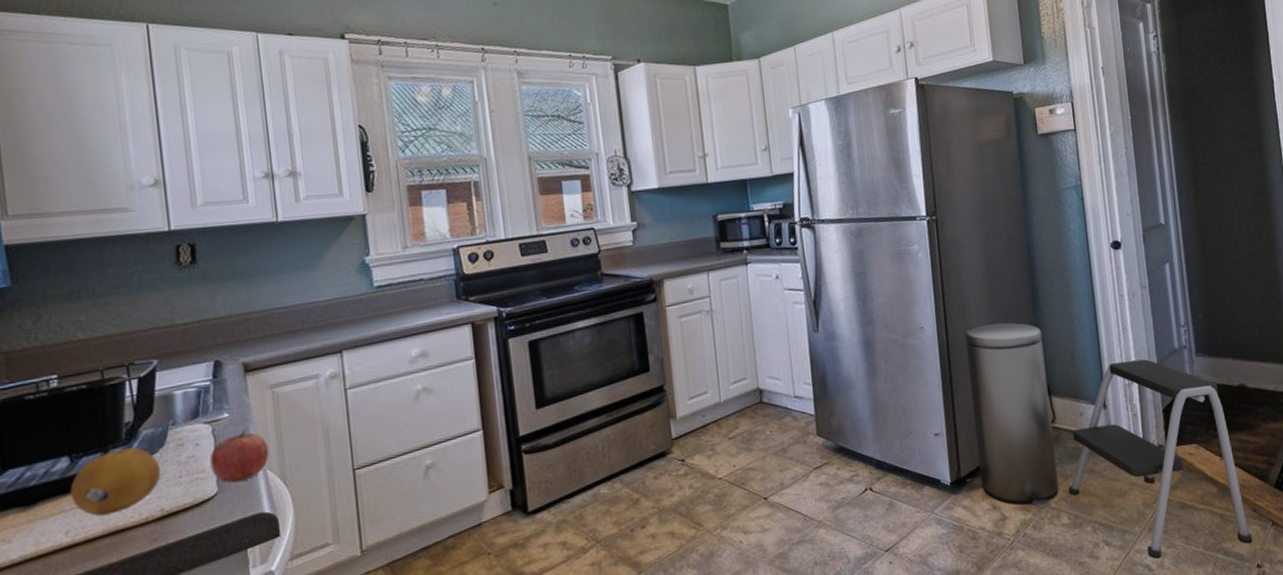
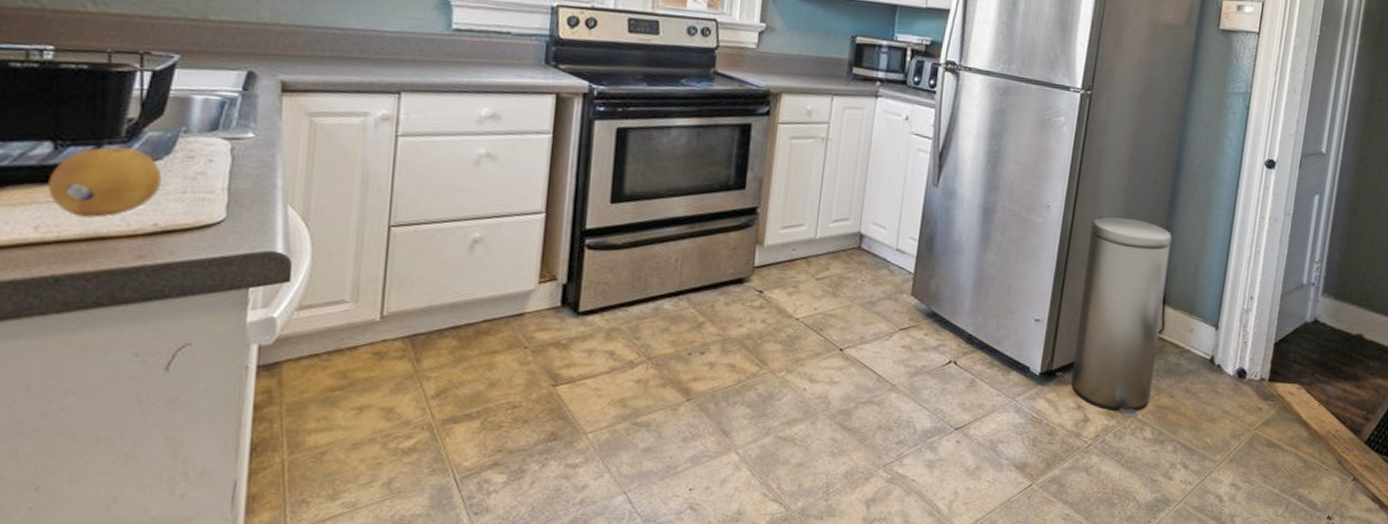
fruit: present [209,430,270,483] -> none [222,156,295,213]
step stool: present [1068,359,1253,559] -> none [1158,284,1336,493]

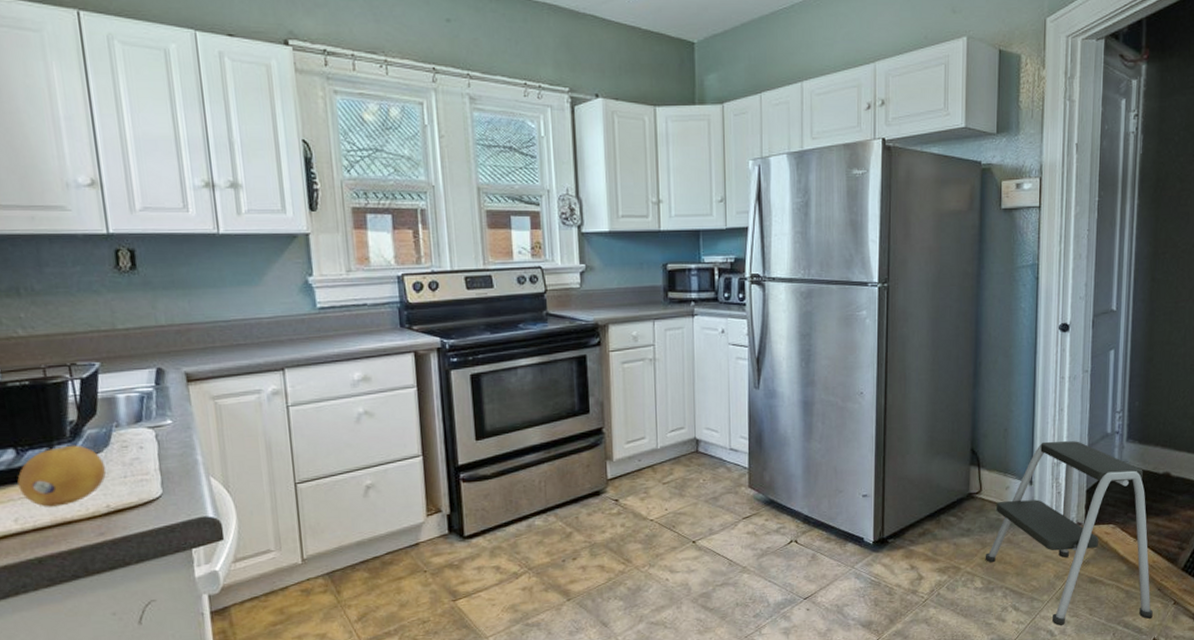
pedal bin: present [1071,216,1172,418] -> none [902,394,979,572]
step stool: none [1158,284,1336,493] -> present [985,440,1153,626]

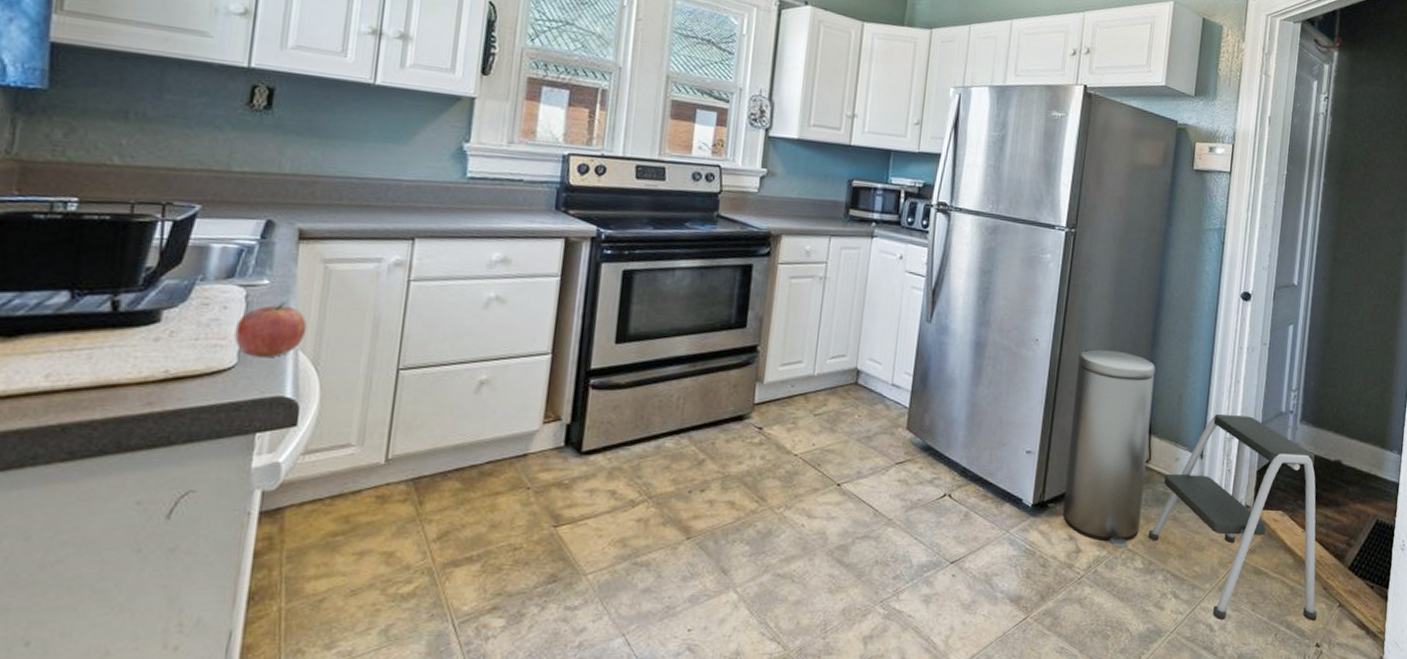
fruit: present [17,445,107,507] -> none [62,295,177,365]
fruit: none [153,437,213,487] -> present [234,302,307,358]
pedal bin: none [902,394,979,572] -> present [1062,349,1156,548]

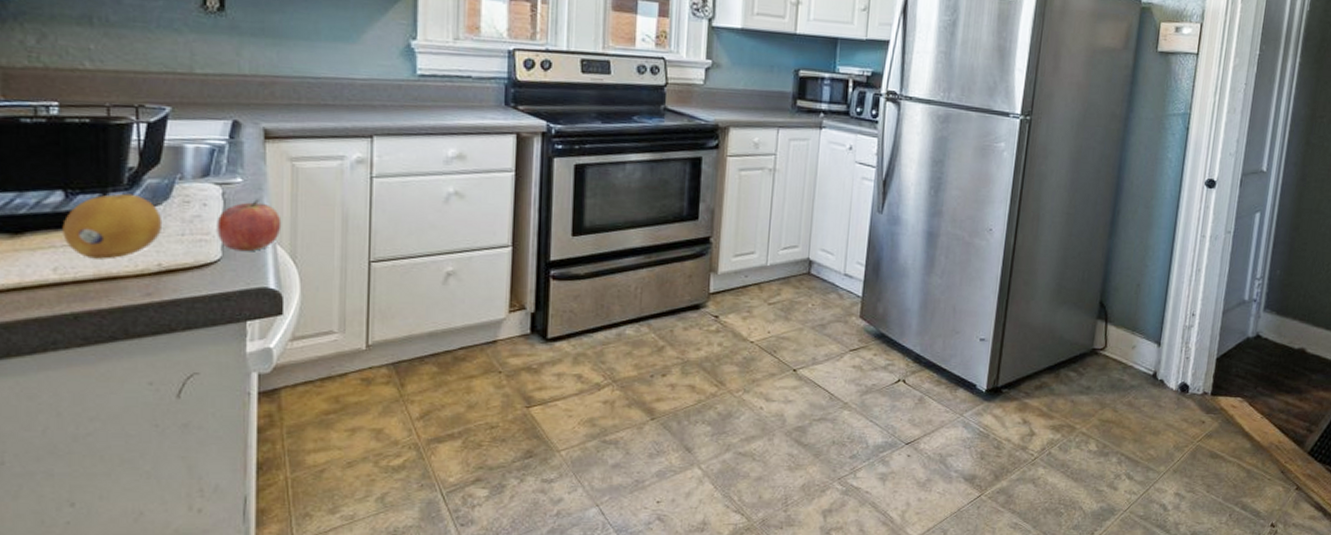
fruit: none [62,295,177,365] -> present [62,193,163,259]
pedal bin: present [1062,349,1156,548] -> none [1016,238,1113,432]
step stool: present [1148,413,1317,620] -> none [1102,302,1278,502]

